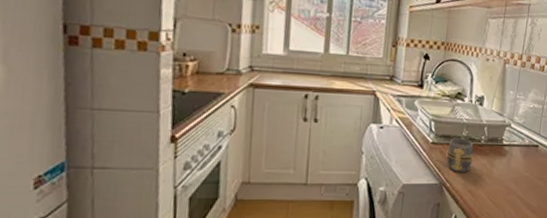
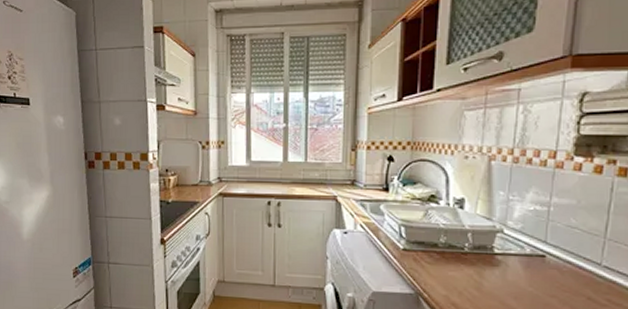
mug: present [446,138,474,172] -> none [421,244,456,283]

